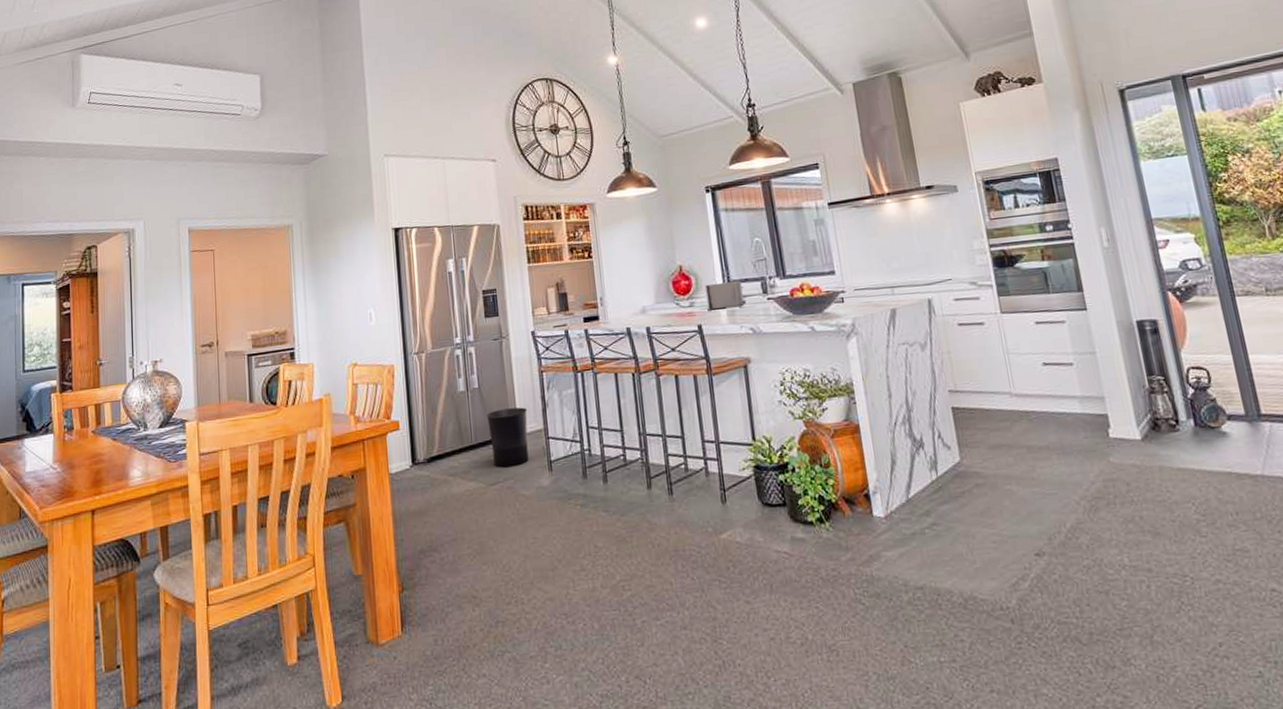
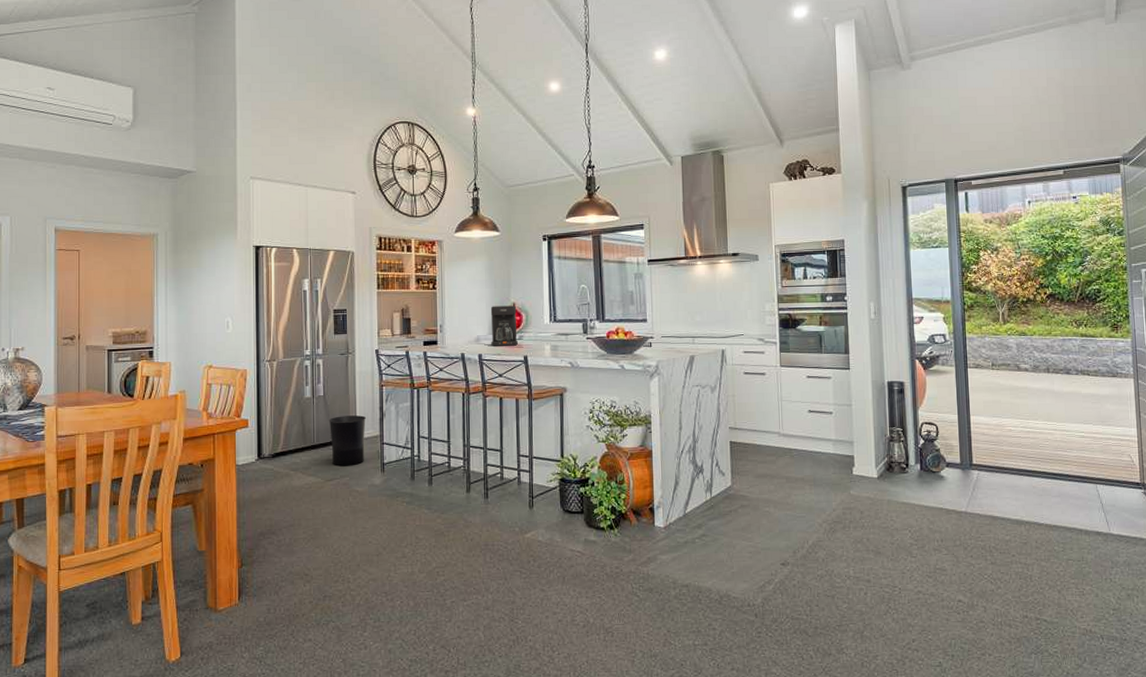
coffee maker: none [654,268,690,317] -> present [490,305,519,346]
toaster: present [704,280,747,311] -> none [533,320,568,344]

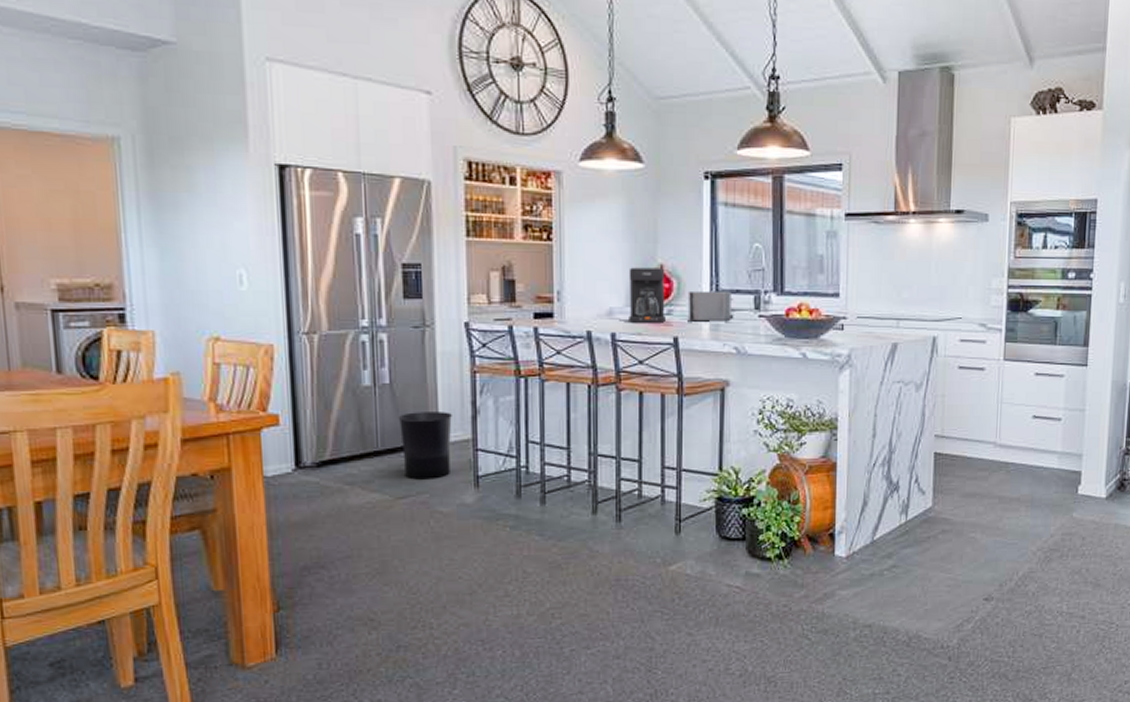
toaster: none [533,320,568,344] -> present [687,290,734,322]

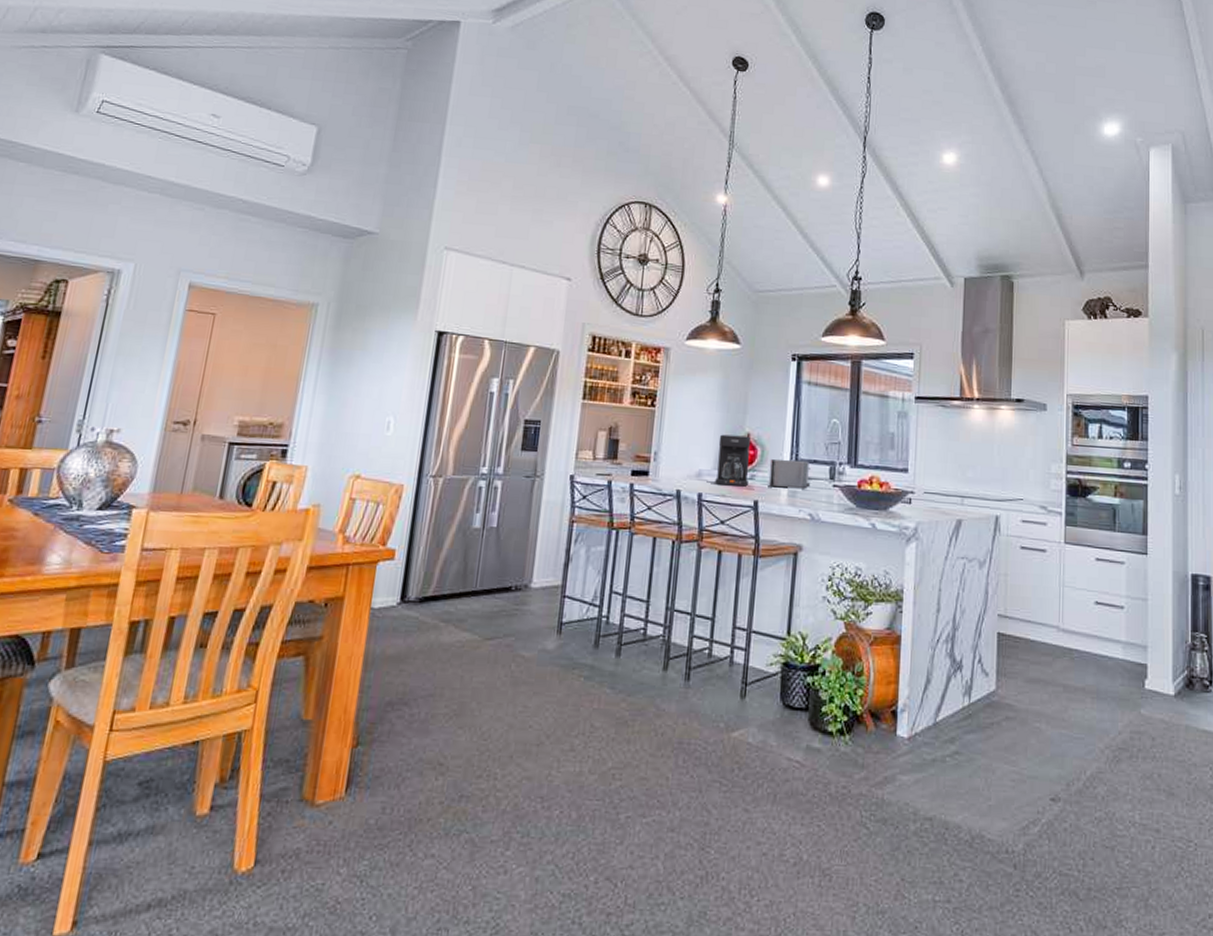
waste bin: present [398,412,453,480] -> none [496,555,548,623]

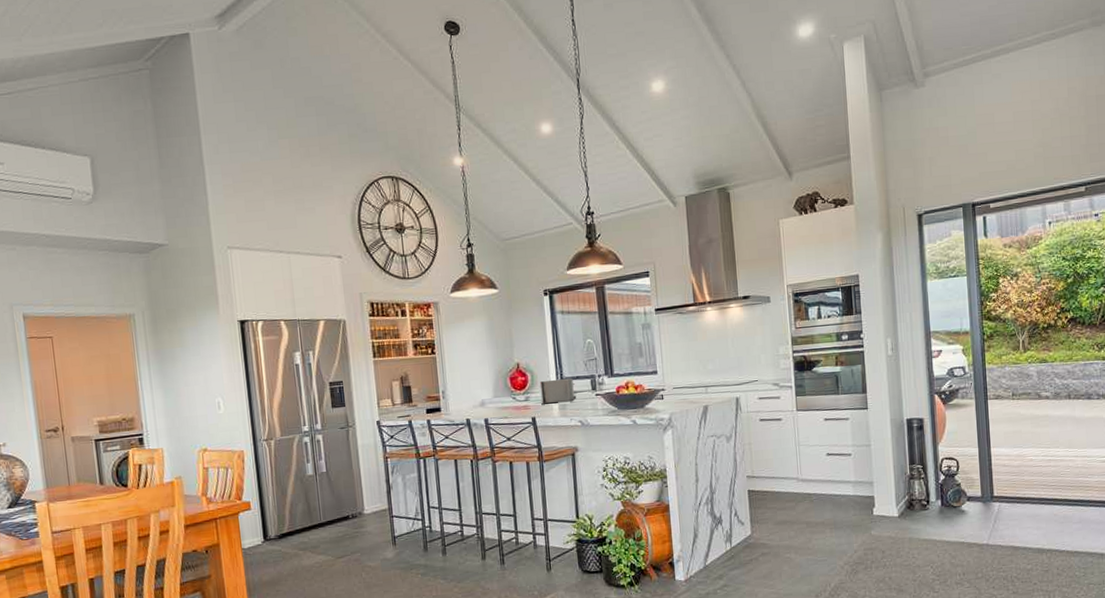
coffee maker: present [715,434,750,487] -> none [493,365,526,410]

